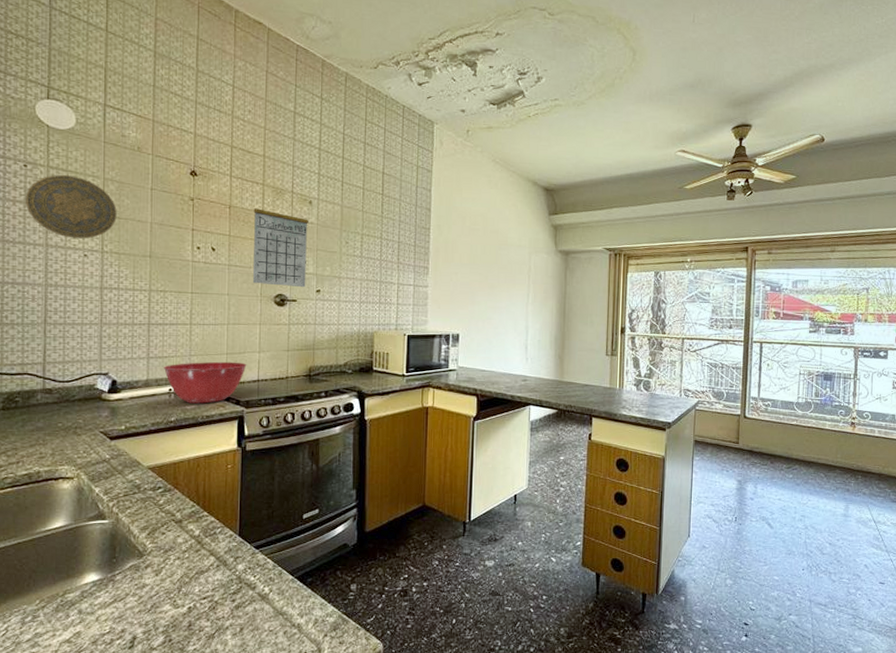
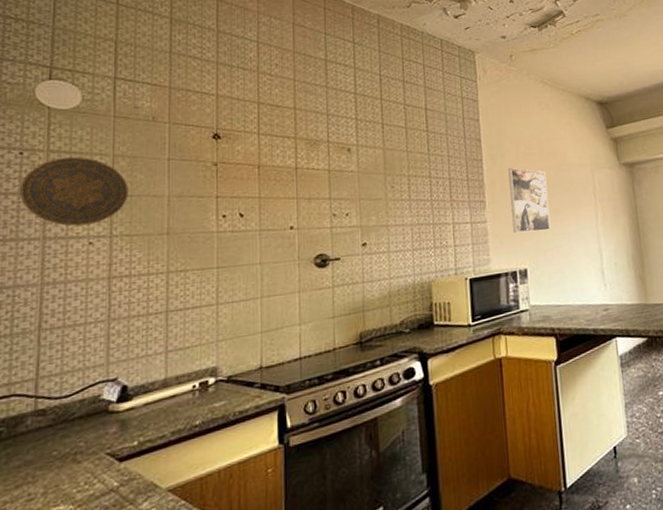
mixing bowl: present [163,361,247,404] -> none [185,340,286,400]
calendar: present [252,198,308,288] -> none [286,150,350,247]
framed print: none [451,240,487,302] -> present [508,168,551,233]

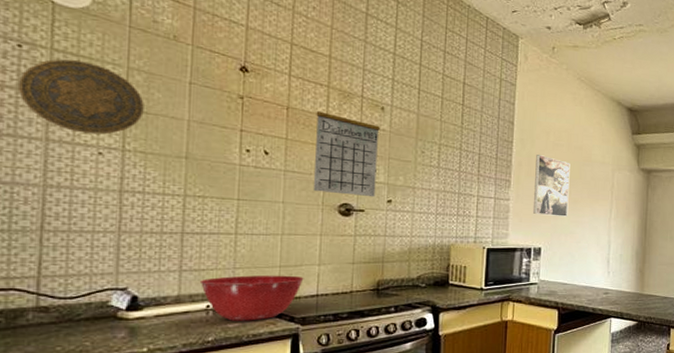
mixing bowl: none [185,340,286,400] -> present [199,275,304,321]
calendar: none [286,150,350,247] -> present [312,102,380,198]

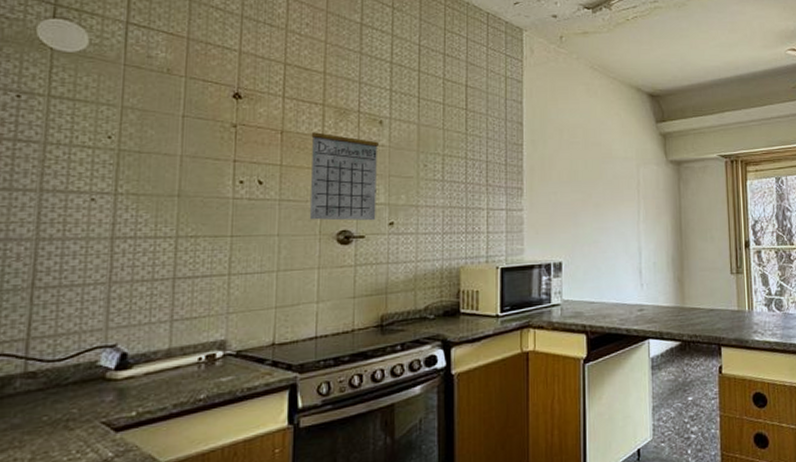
decorative plate: present [17,59,144,135] -> none [15,105,137,180]
mixing bowl: present [199,275,304,321] -> none [191,316,302,374]
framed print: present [533,155,570,217] -> none [550,156,590,225]

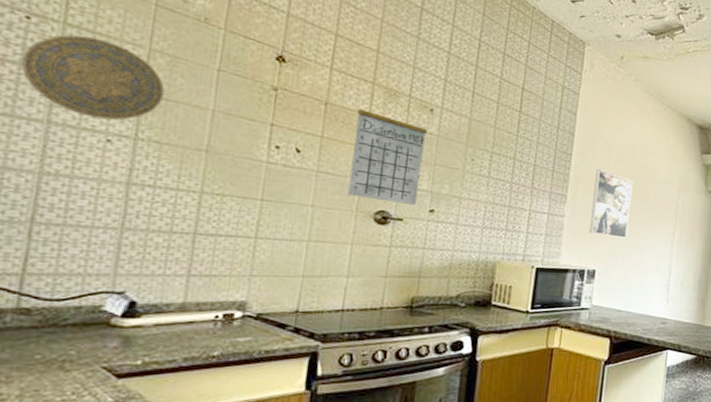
decorative plate: none [15,105,137,180] -> present [20,34,165,121]
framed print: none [550,156,590,225] -> present [590,169,633,238]

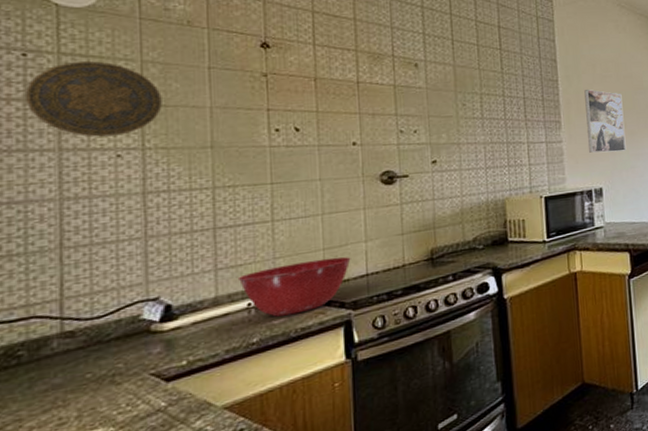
mixing bowl: none [209,284,329,336] -> present [237,257,351,317]
calendar: present [347,101,427,206] -> none [346,64,418,163]

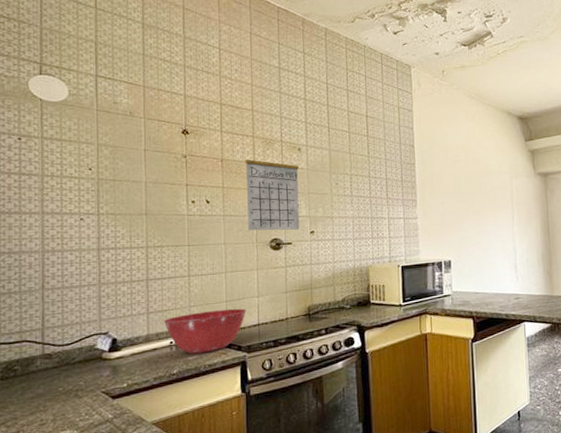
decorative plate: present [24,61,162,137] -> none [19,144,112,204]
calendar: none [346,64,418,163] -> present [245,148,300,231]
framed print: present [584,89,627,153] -> none [437,172,473,229]

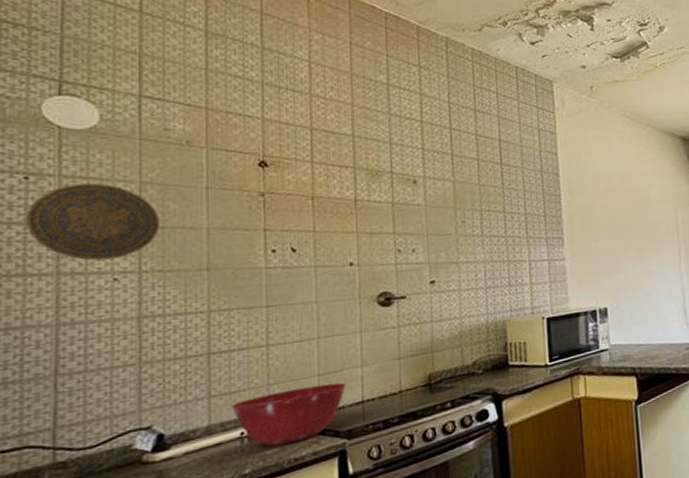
decorative plate: none [19,144,112,204] -> present [25,183,160,261]
calendar: present [245,148,300,231] -> none [343,181,416,284]

